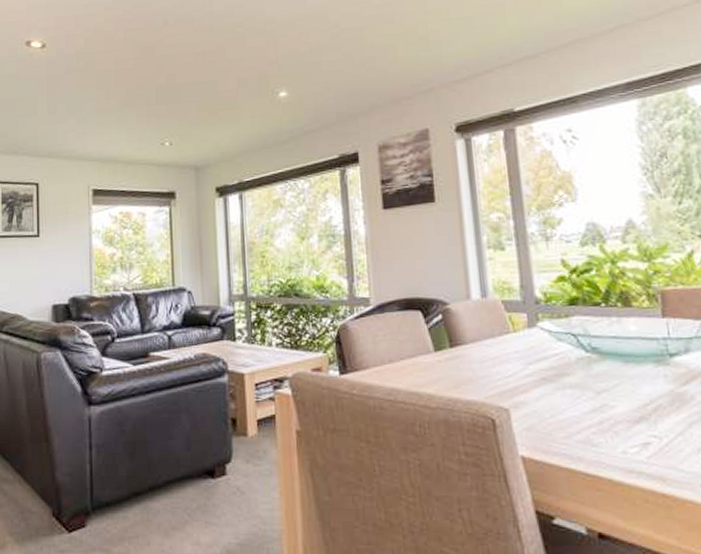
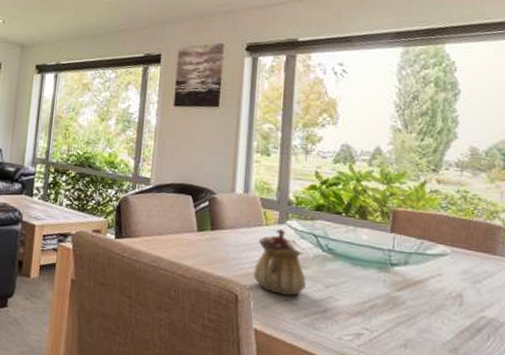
teapot: none [507,333,573,412] -> present [252,228,306,297]

